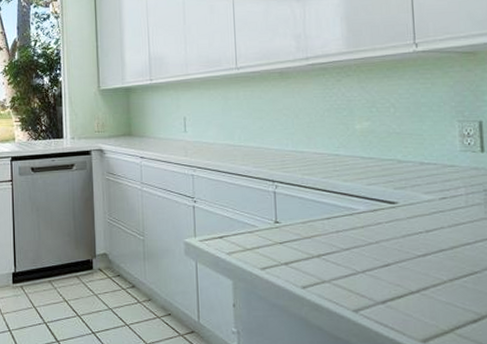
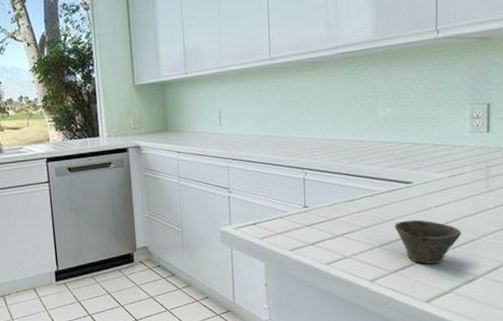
cup: none [379,244,460,297] -> present [394,219,462,264]

